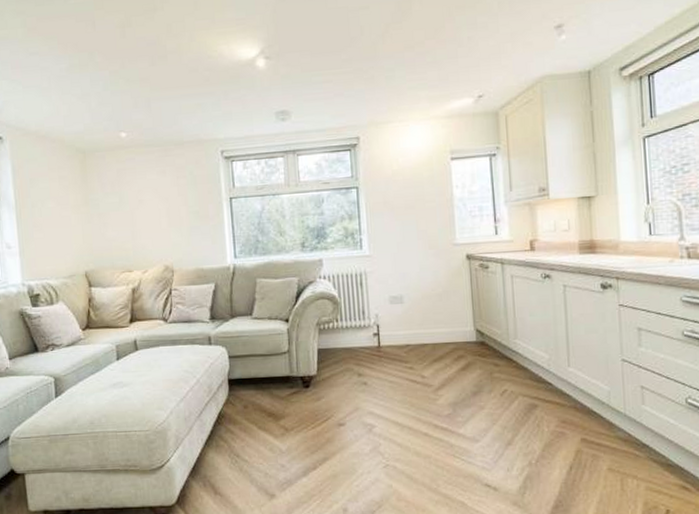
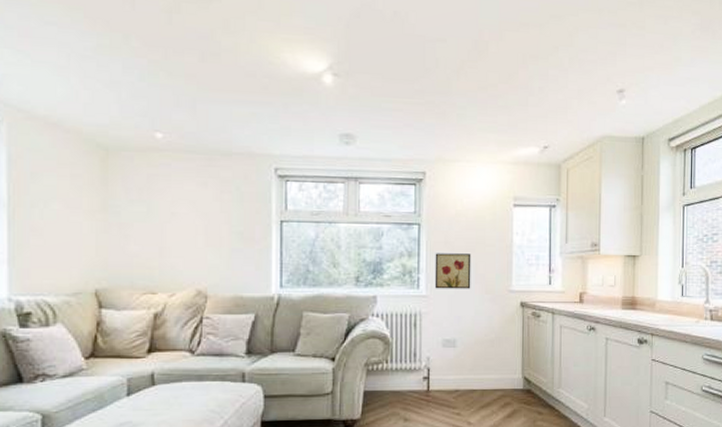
wall art: none [375,211,414,248] -> present [434,253,471,289]

